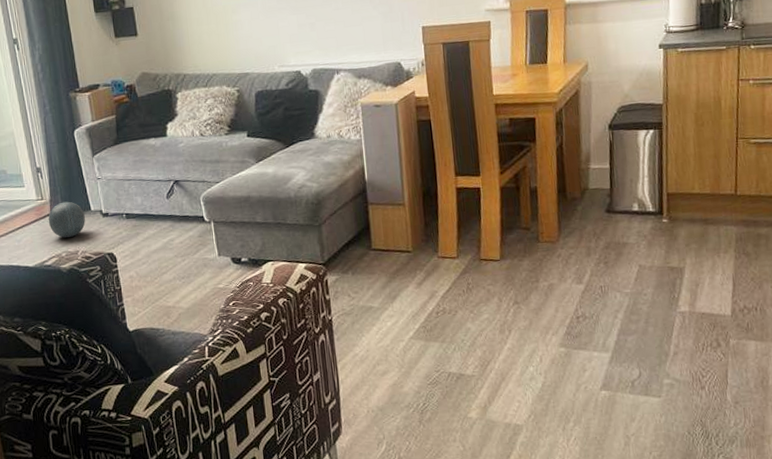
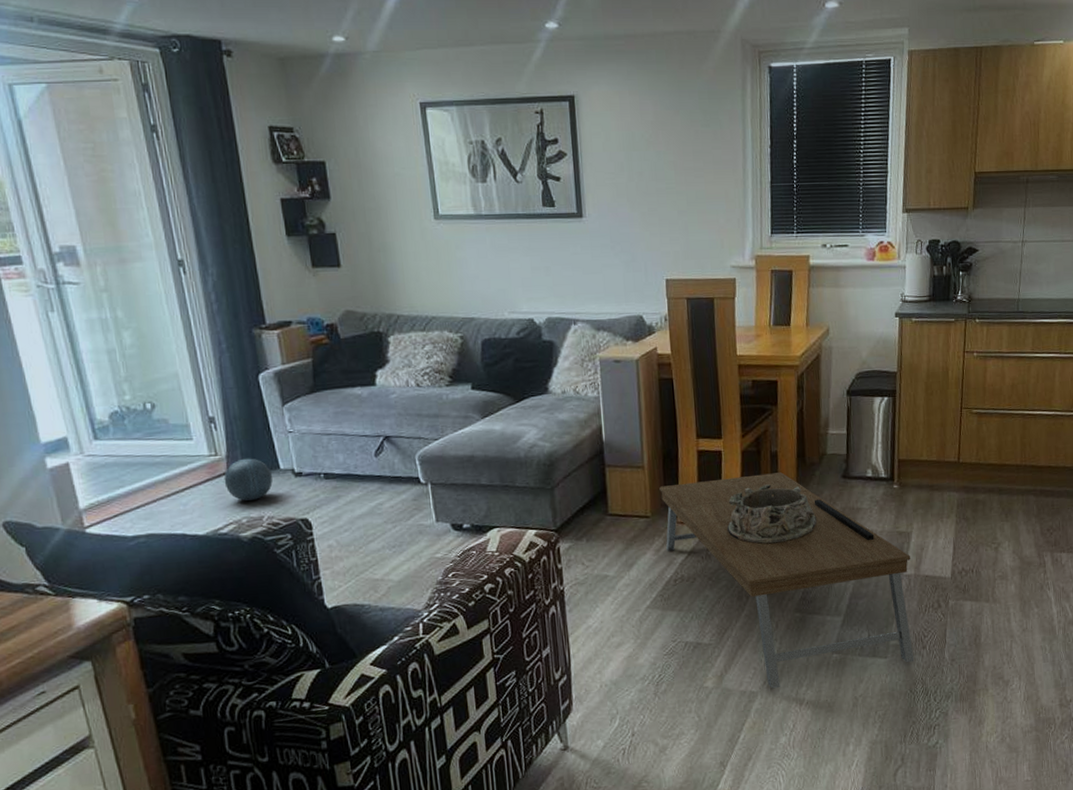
coffee table: none [420,208,692,423] -> present [659,472,915,689]
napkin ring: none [488,219,581,279] -> present [727,484,817,544]

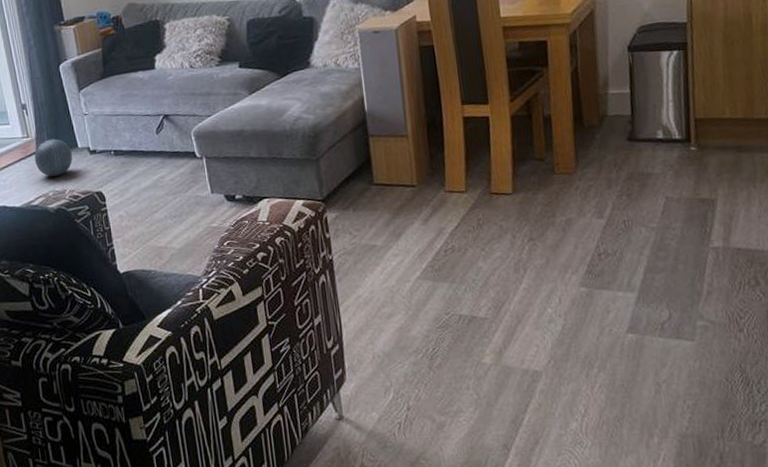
coffee table: present [659,472,915,689] -> none [424,137,729,369]
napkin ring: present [727,484,817,544] -> none [499,149,601,213]

